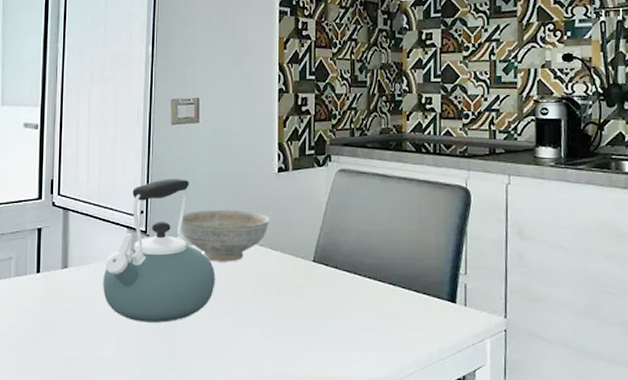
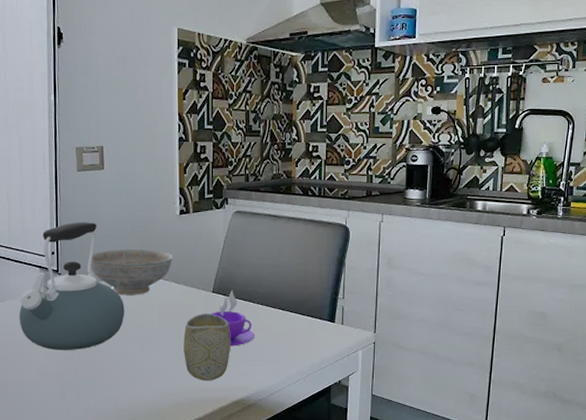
cup: none [279,286,334,368] -> present [183,313,231,381]
coffee cup: none [311,259,362,327] -> present [211,290,255,347]

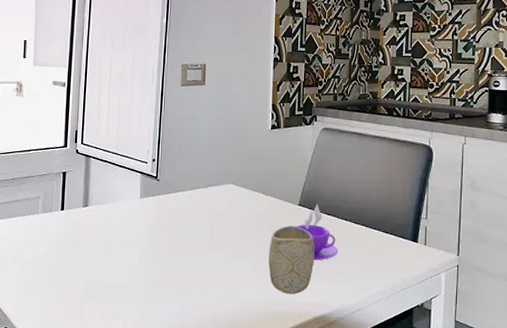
kettle: present [19,222,125,350] -> none [118,132,215,255]
decorative bowl: present [88,248,173,296] -> none [185,159,263,204]

